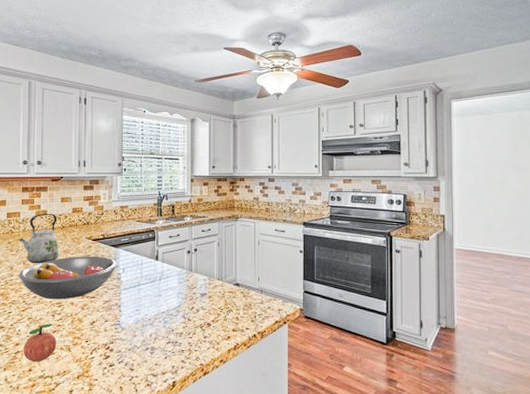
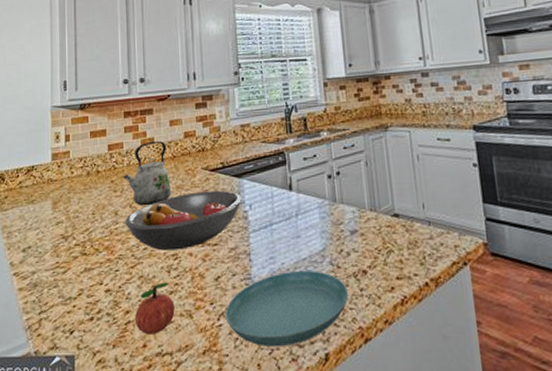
saucer: none [97,320,194,376] -> present [225,270,348,348]

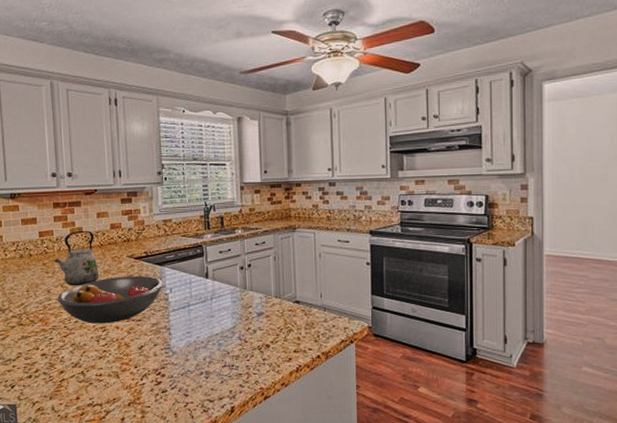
apple: present [134,282,175,335] -> none [68,349,104,390]
saucer: present [225,270,348,348] -> none [147,343,253,402]

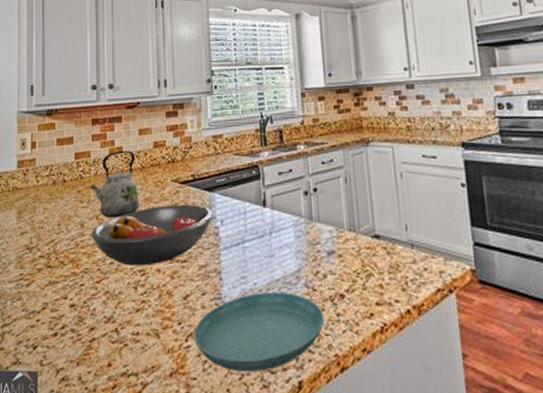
saucer: none [147,343,253,402] -> present [193,291,324,373]

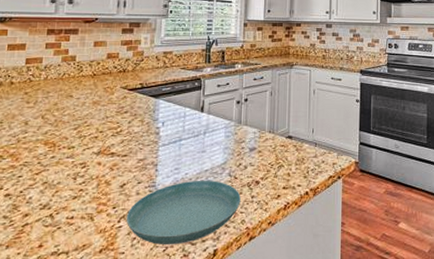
kettle: present [90,150,140,218] -> none [39,59,88,118]
fruit bowl: present [91,204,213,266] -> none [34,108,156,160]

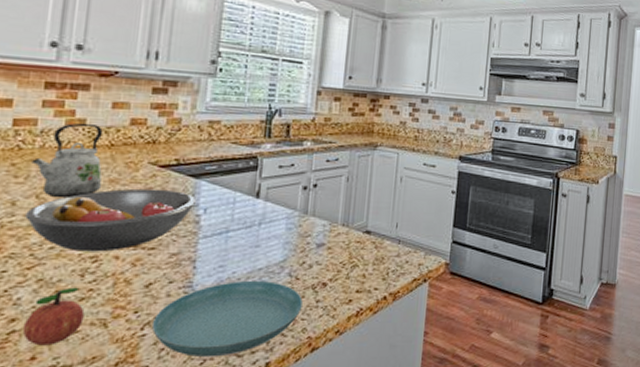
apple: none [33,188,77,236] -> present [22,287,85,346]
fruit bowl: none [34,108,156,160] -> present [25,188,196,252]
kettle: none [39,59,88,118] -> present [31,123,103,199]

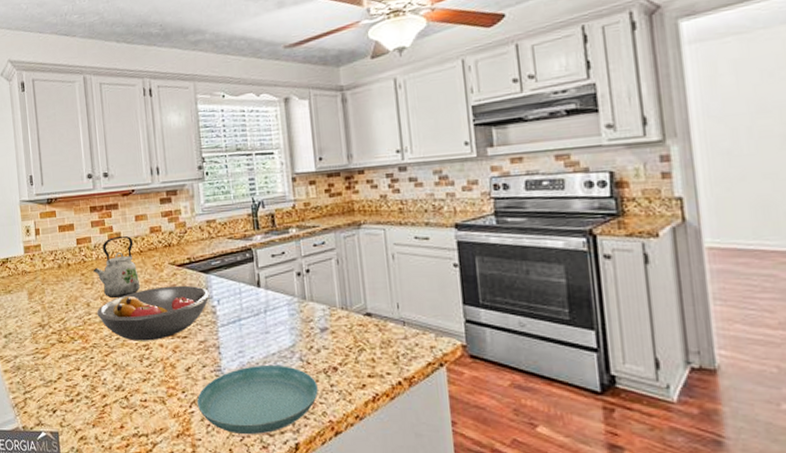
apple: present [22,287,85,346] -> none [111,370,149,417]

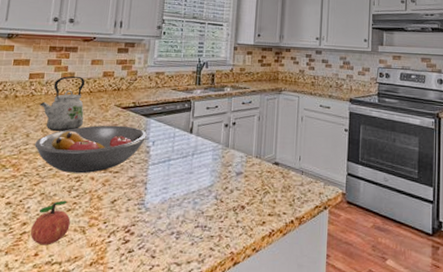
apple: none [111,370,149,417] -> present [30,200,71,245]
saucer: present [196,364,318,435] -> none [115,201,226,264]

